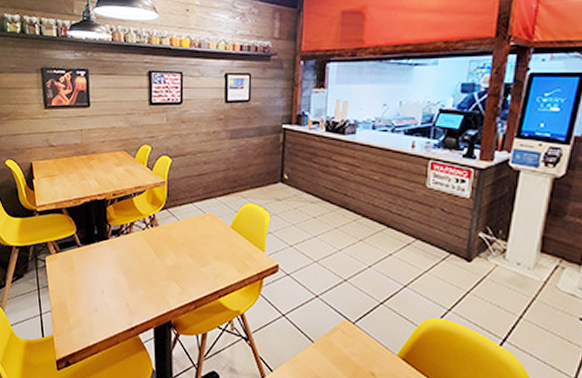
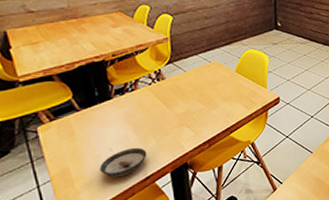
saucer: none [91,293,134,321] -> present [100,147,147,177]

